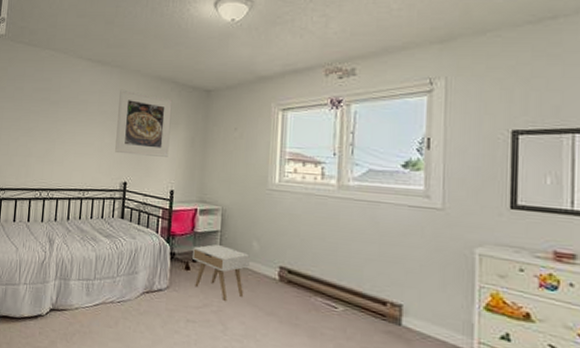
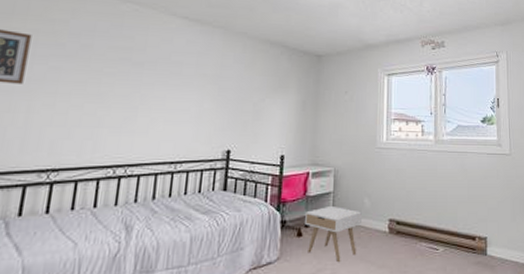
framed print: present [115,89,173,157] -> none [216,51,283,122]

